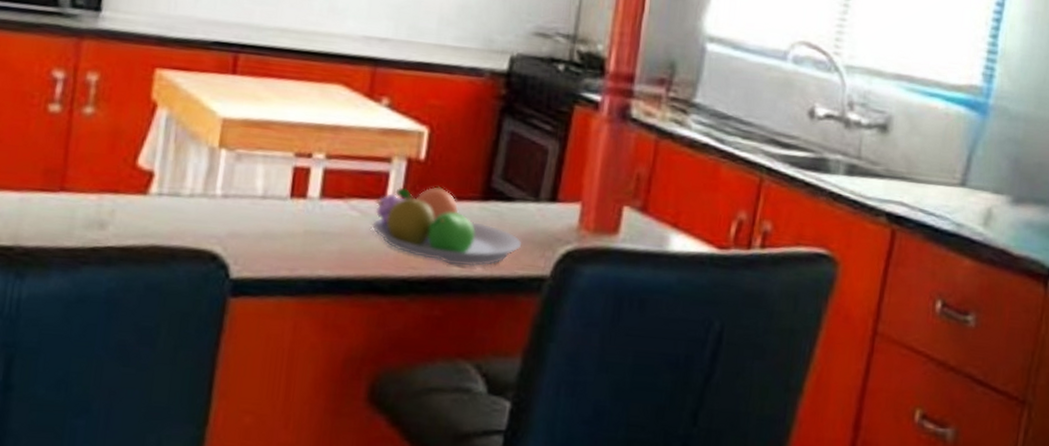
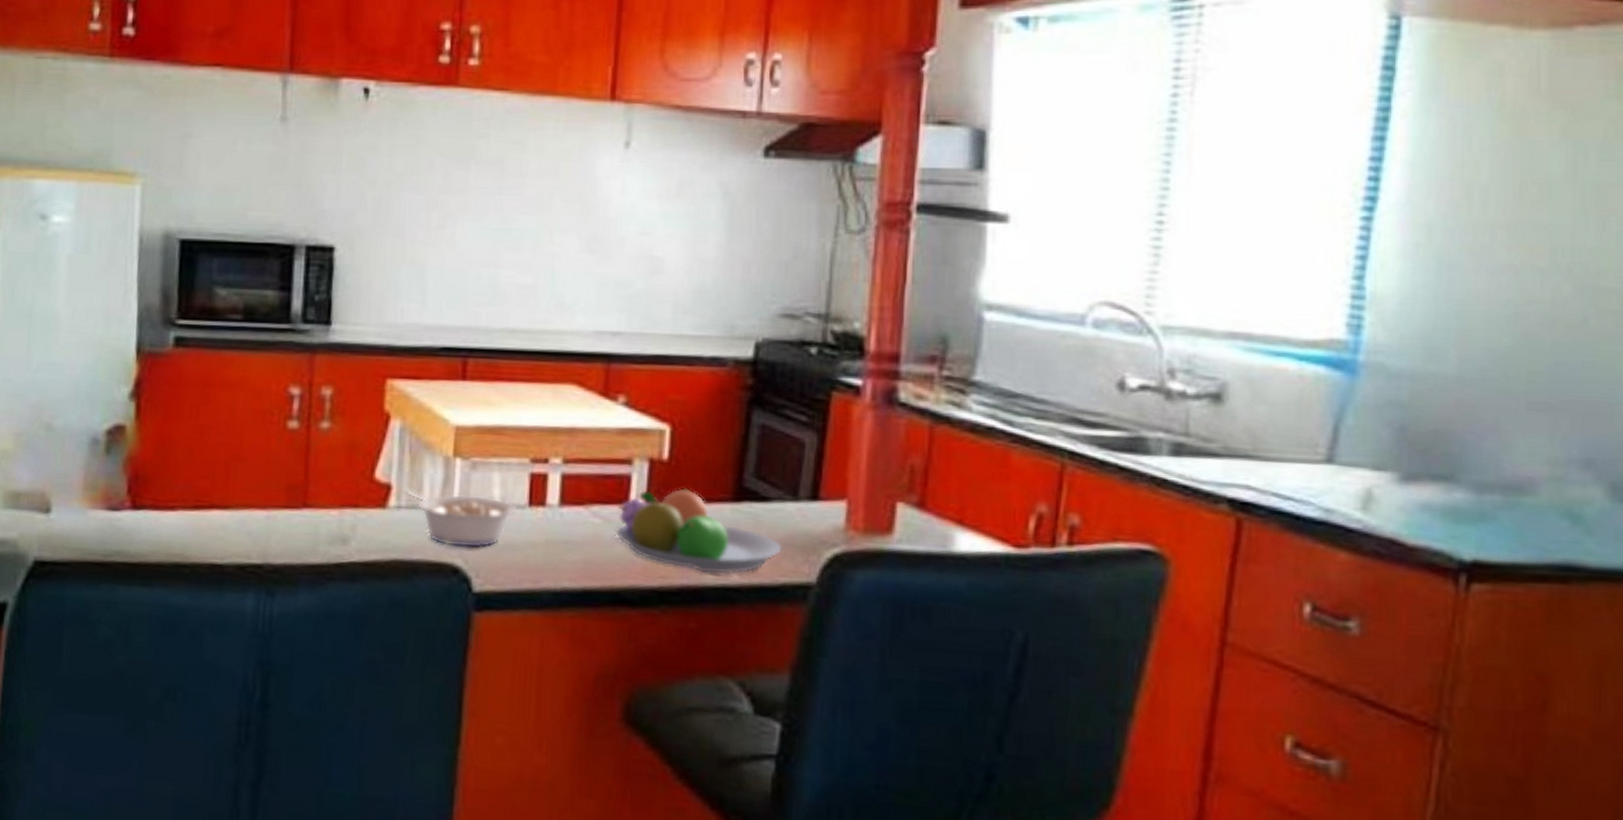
legume: none [166,176,278,237] -> present [403,488,517,549]

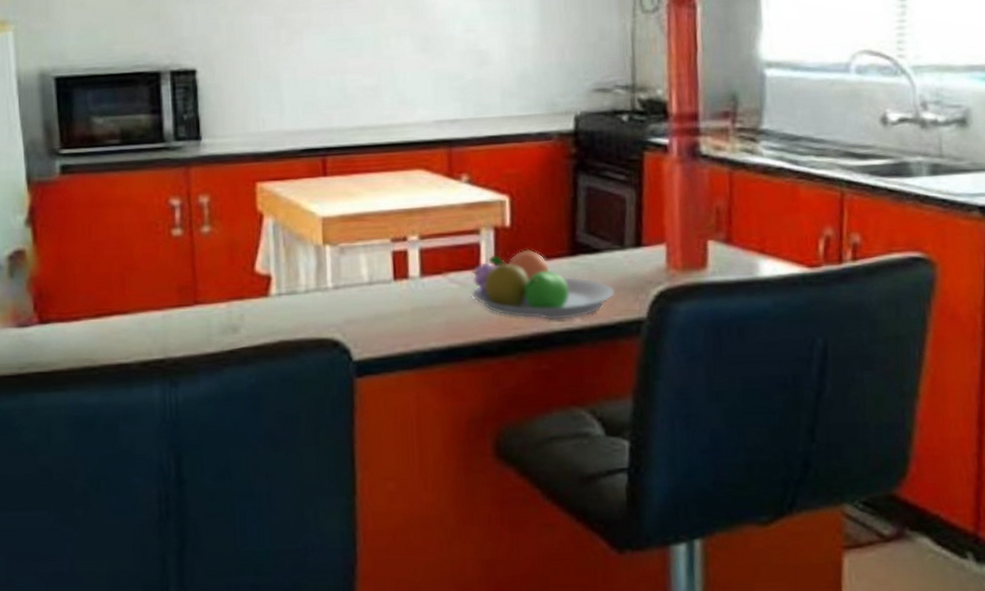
legume: present [403,488,517,549] -> none [282,275,384,324]

